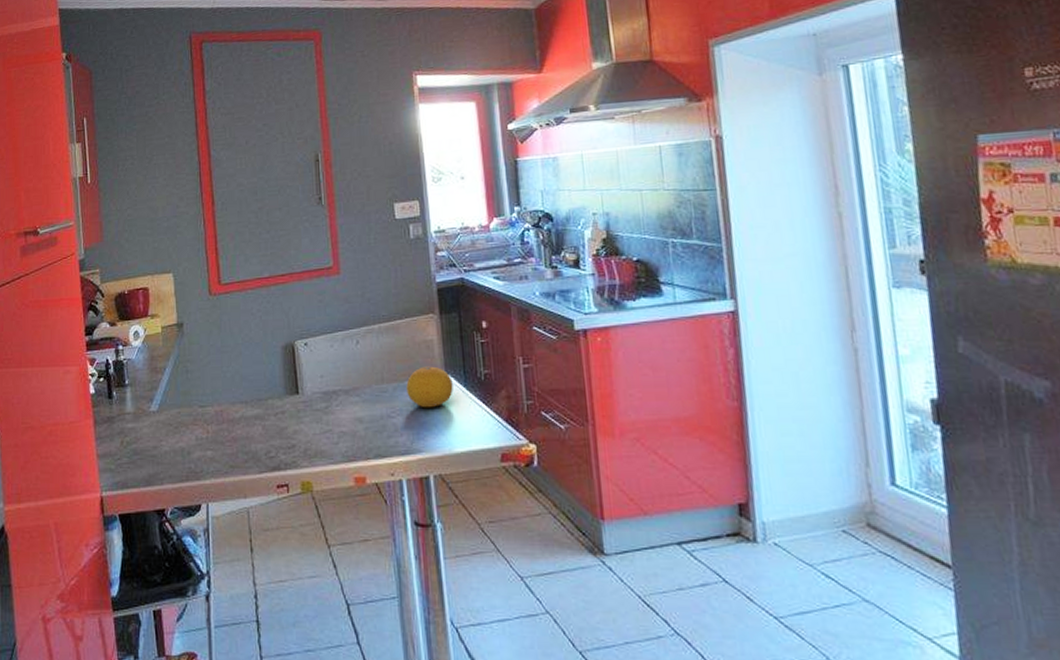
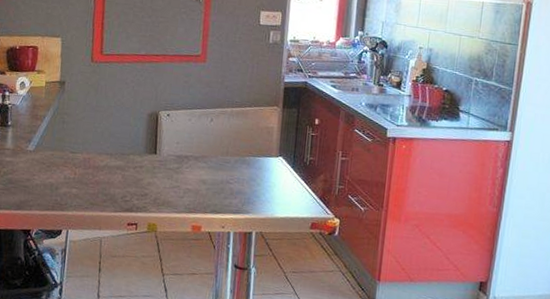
fruit: present [406,366,453,408] -> none [245,147,284,181]

